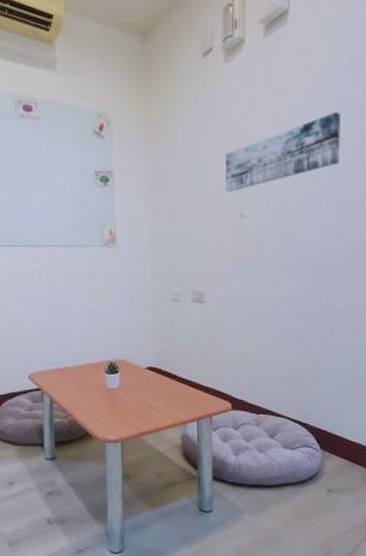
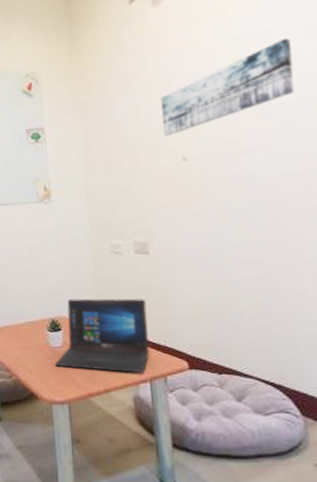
laptop: none [111,343,199,414] -> present [55,298,150,374]

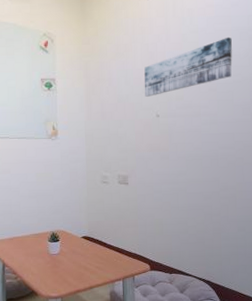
laptop: present [55,298,150,374] -> none [53,216,124,274]

